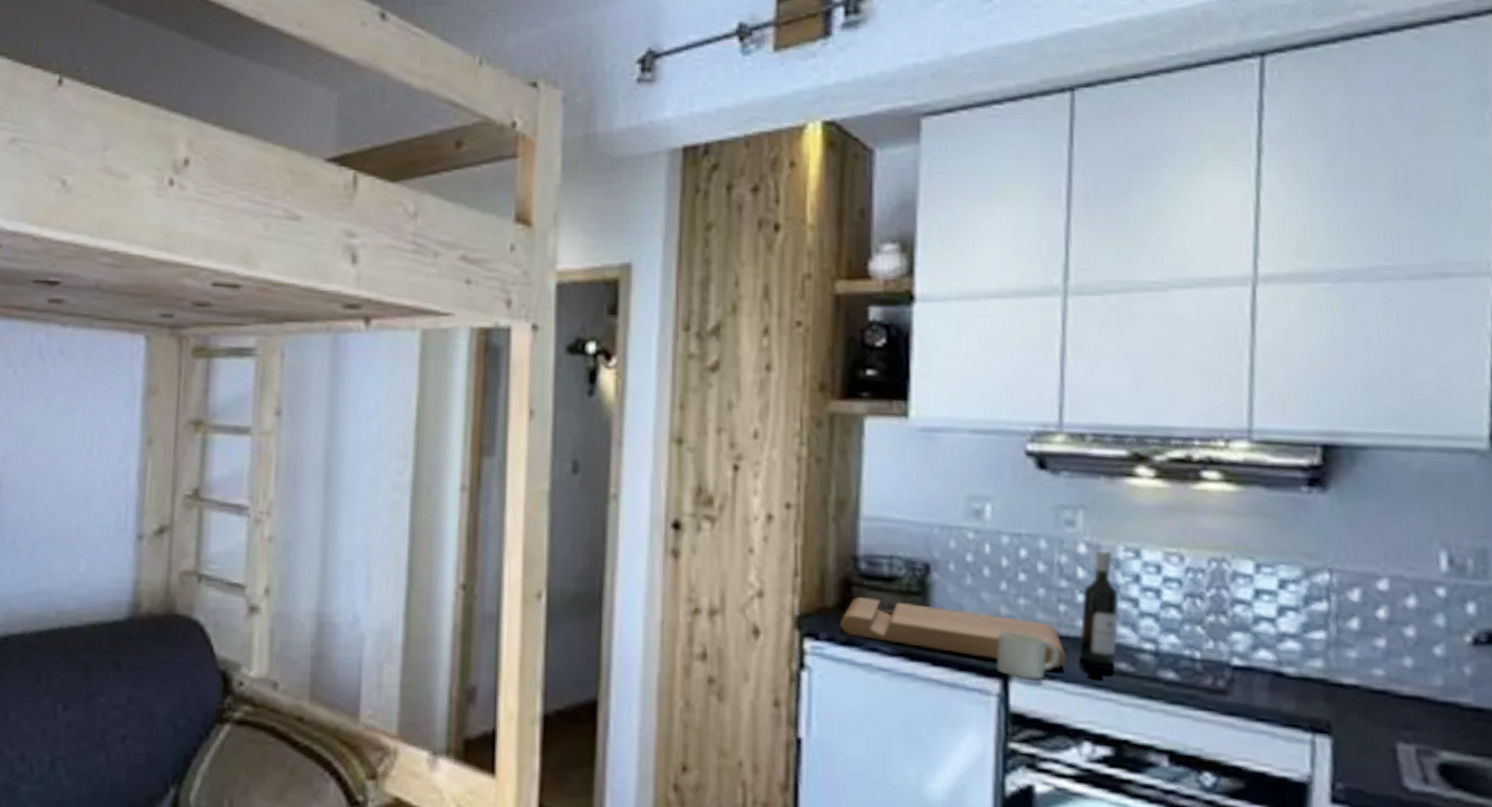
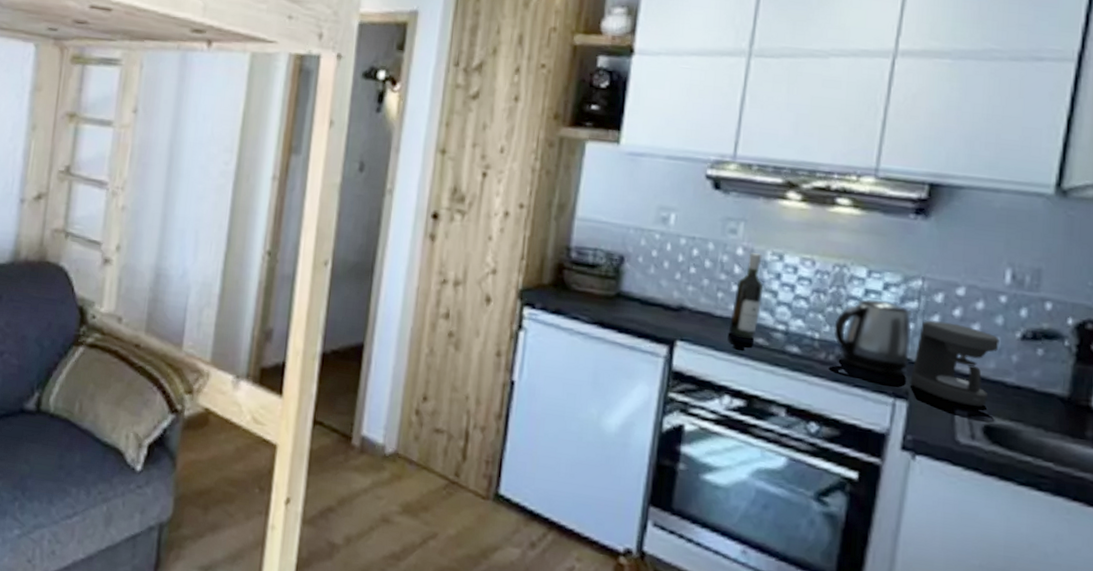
cutting board: present [839,596,1067,669] -> none [551,278,719,340]
mug: present [994,631,1060,679] -> none [664,310,715,347]
kettle: none [1219,602,1325,704] -> present [833,299,912,377]
coffee maker: none [1330,626,1444,740] -> present [910,320,1000,407]

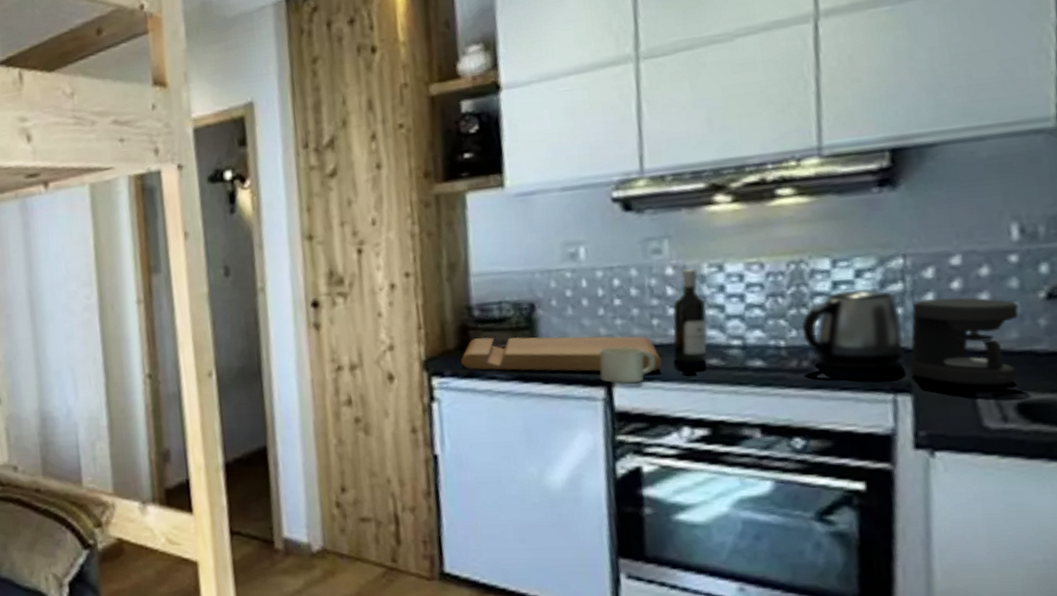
cutting board: none [551,278,719,340] -> present [460,336,663,372]
mug: none [664,310,715,347] -> present [599,346,657,384]

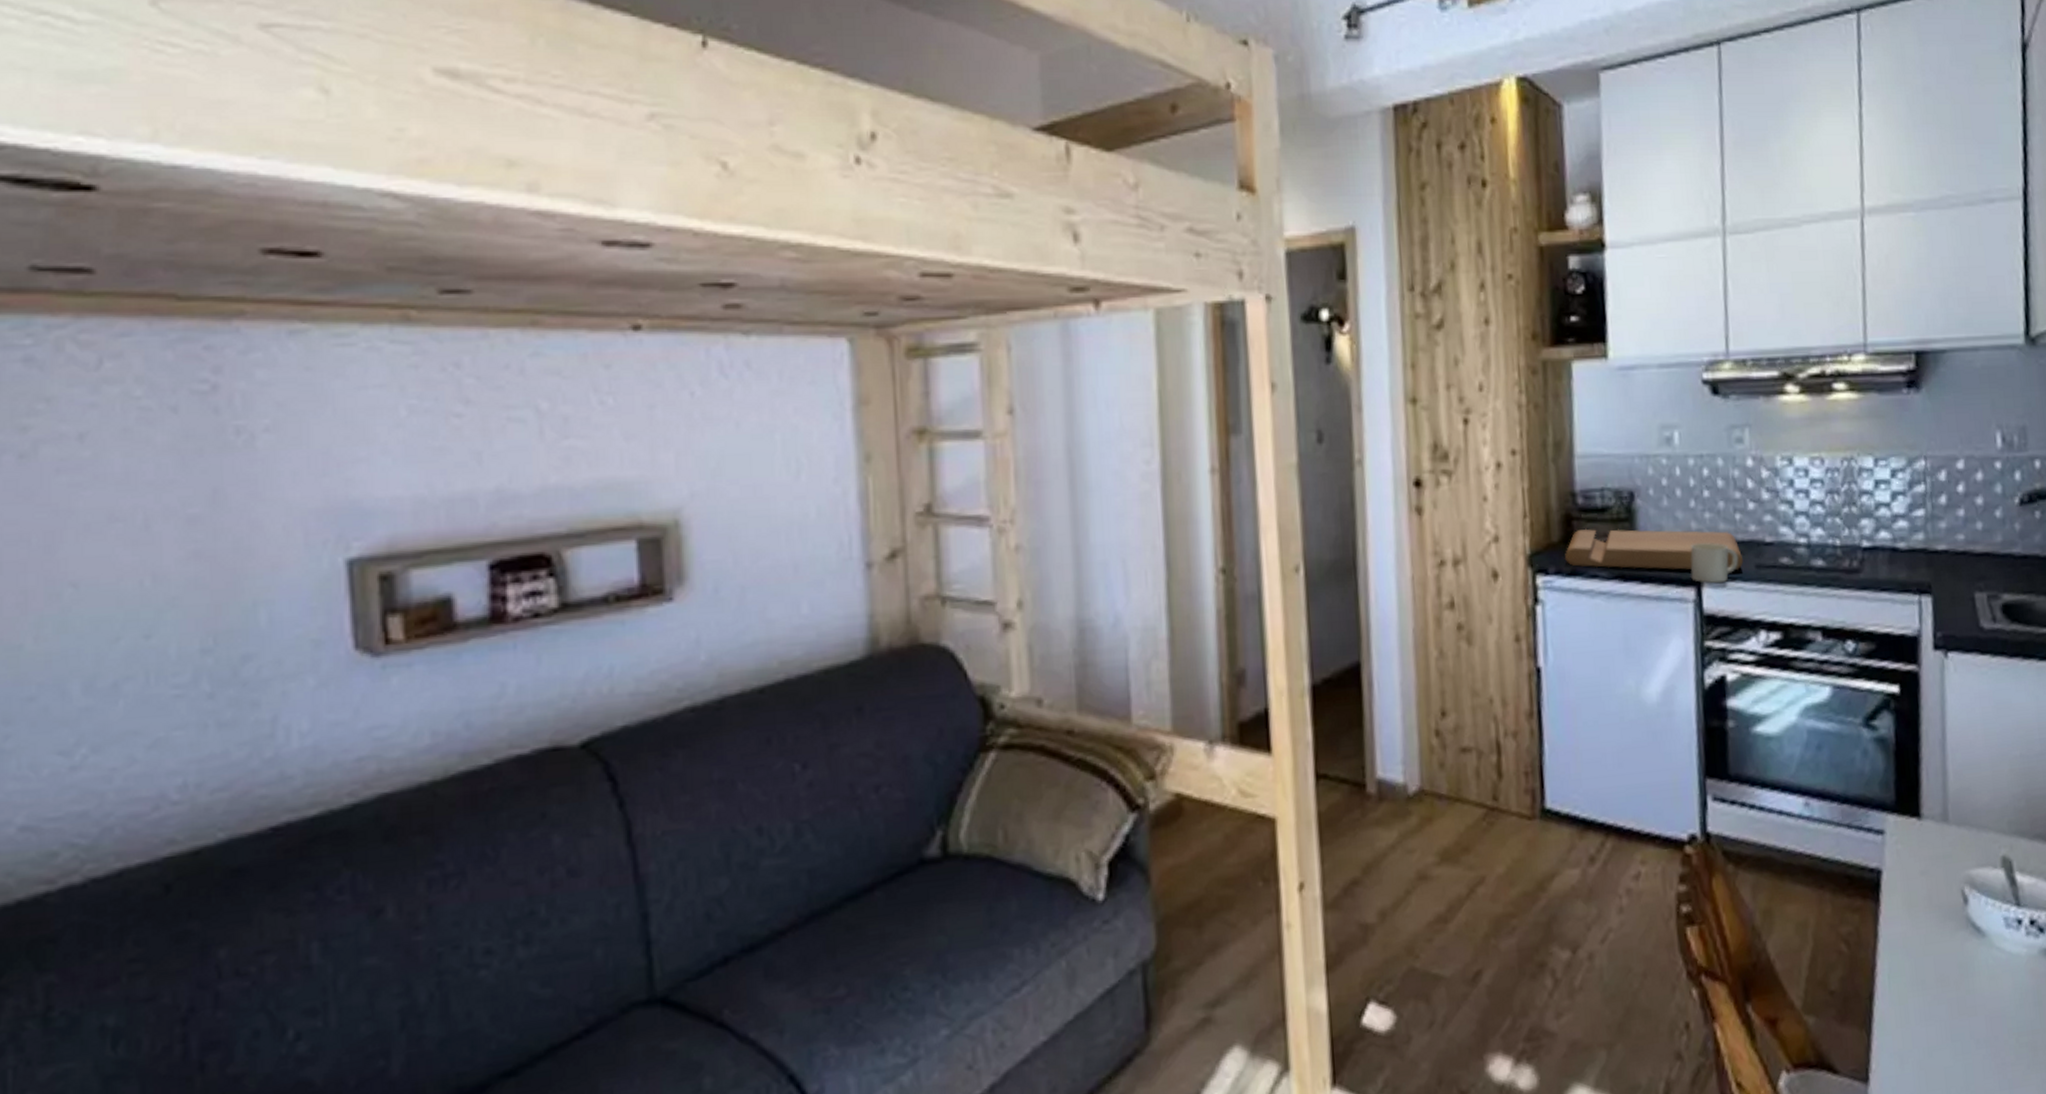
bottle: present [672,269,707,362] -> none [1752,461,1780,561]
kettle: present [801,289,904,372] -> none [1852,490,1926,573]
coffee maker: present [910,297,1019,386] -> none [1930,500,2002,587]

